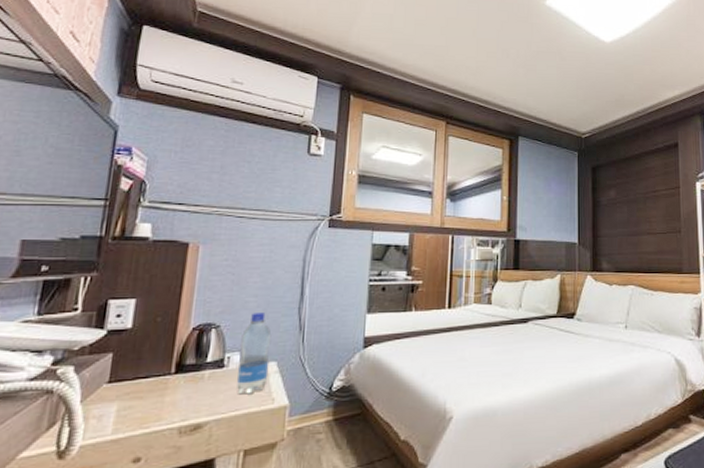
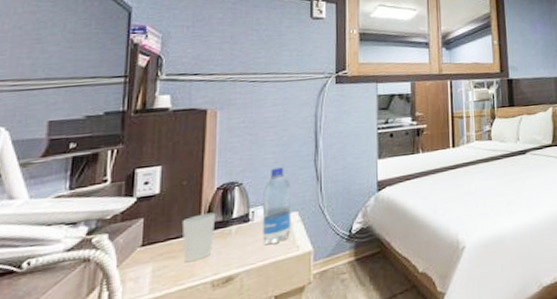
cup: none [151,354,190,405] -> present [181,212,216,263]

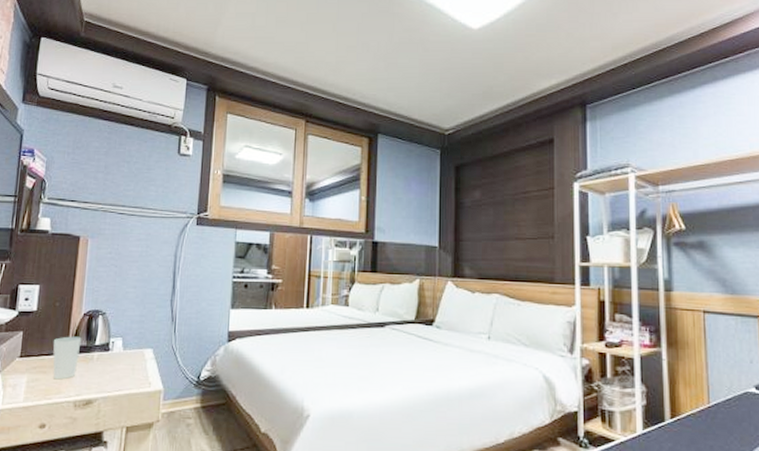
bottle: present [263,167,291,245] -> none [120,303,148,377]

